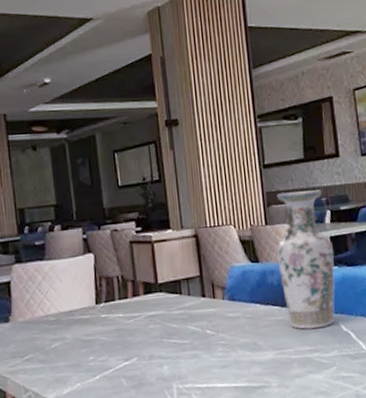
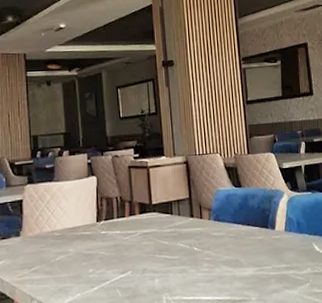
vase: present [277,190,335,330] -> none [257,124,309,249]

